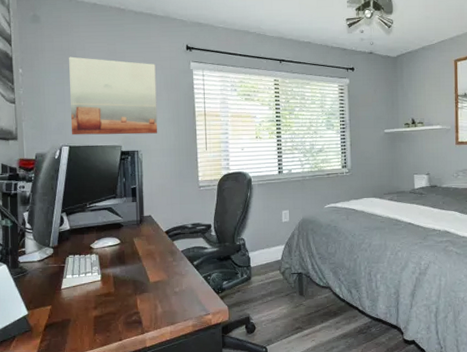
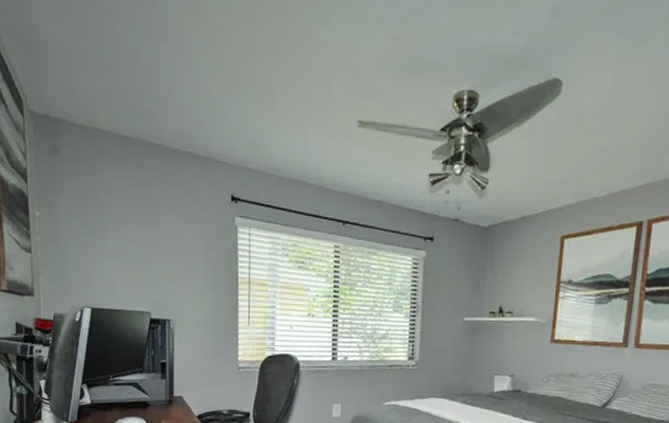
wall art: present [69,56,158,135] -> none [93,200,194,301]

